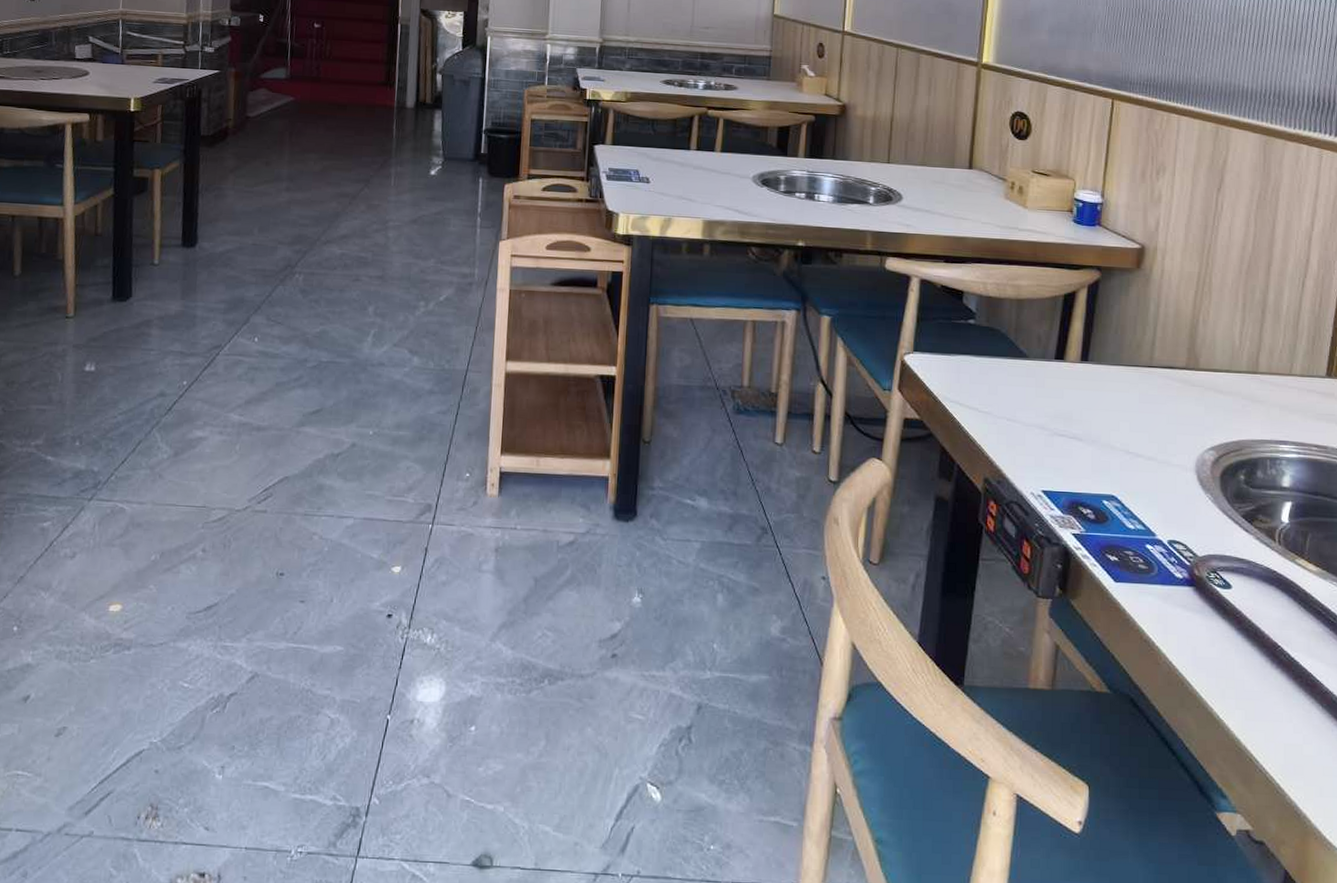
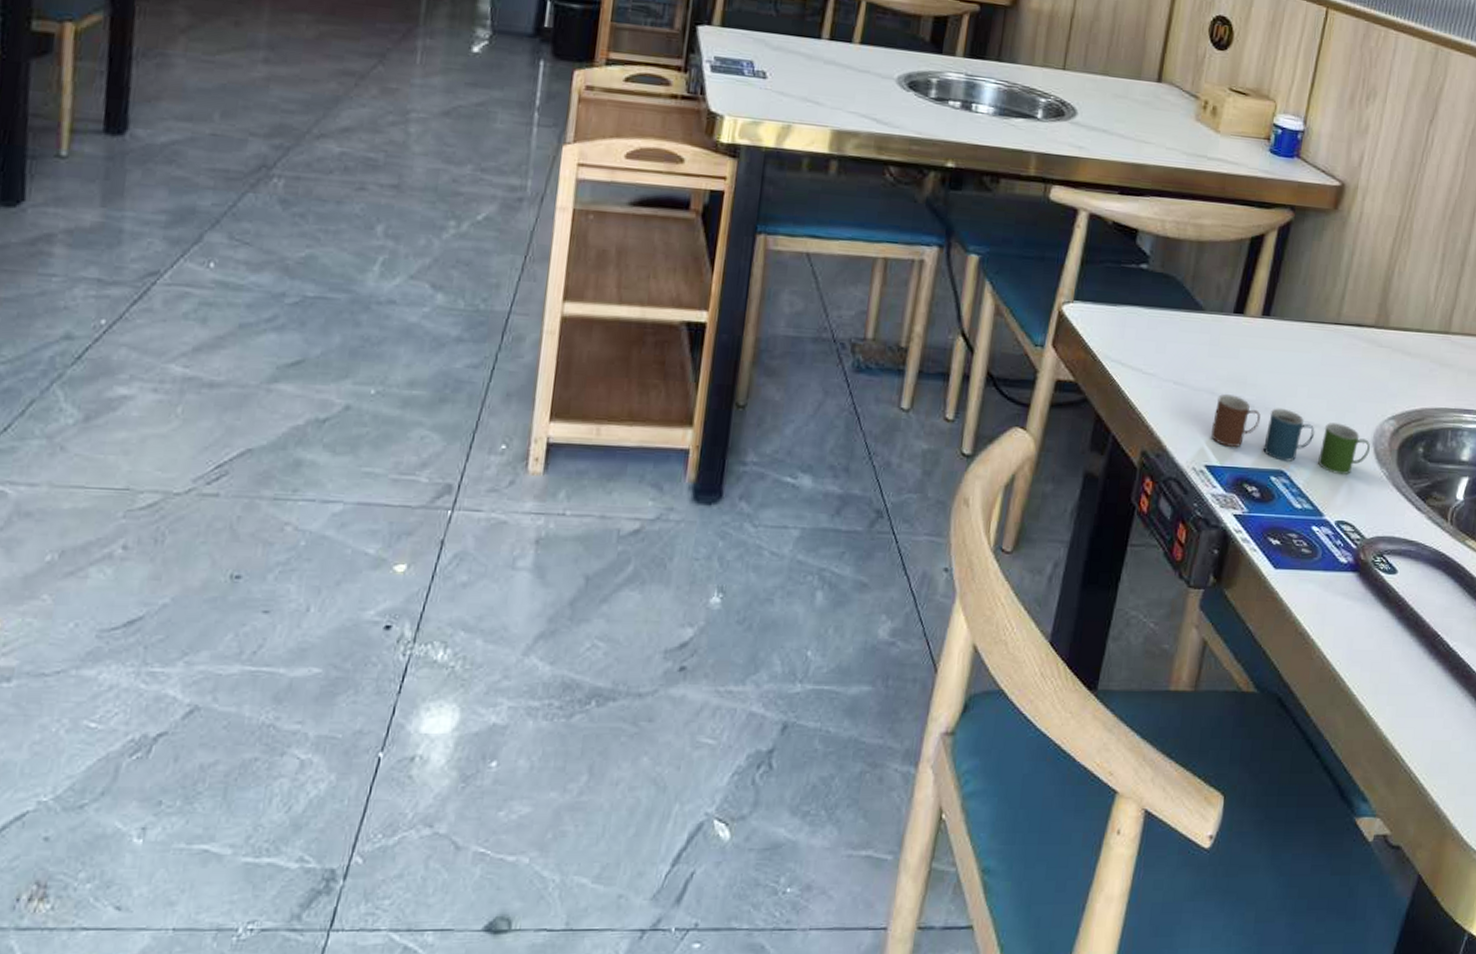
cup: none [1044,429,1193,500] -> present [1210,394,1370,476]

